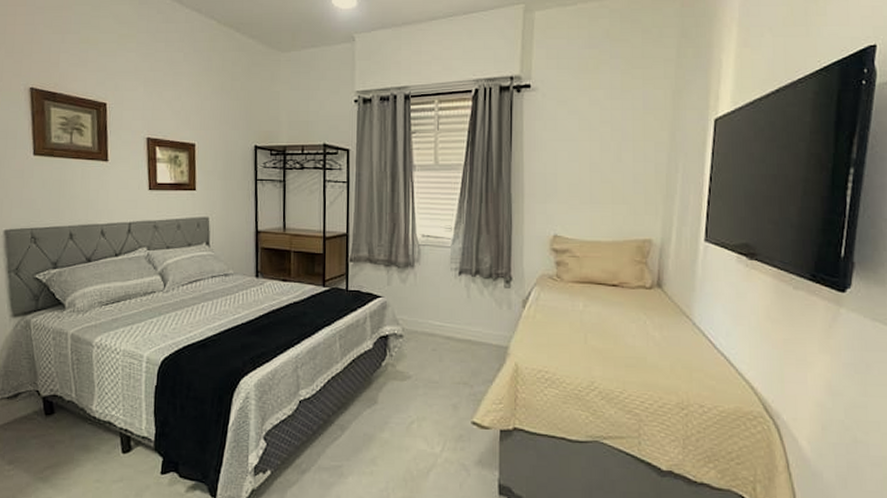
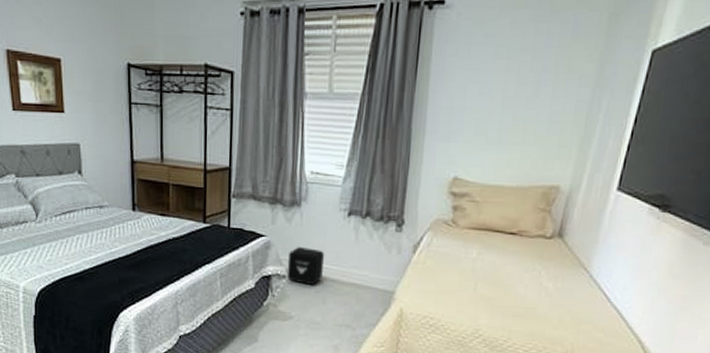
air purifier: none [403,306,439,344] -> present [286,247,325,286]

